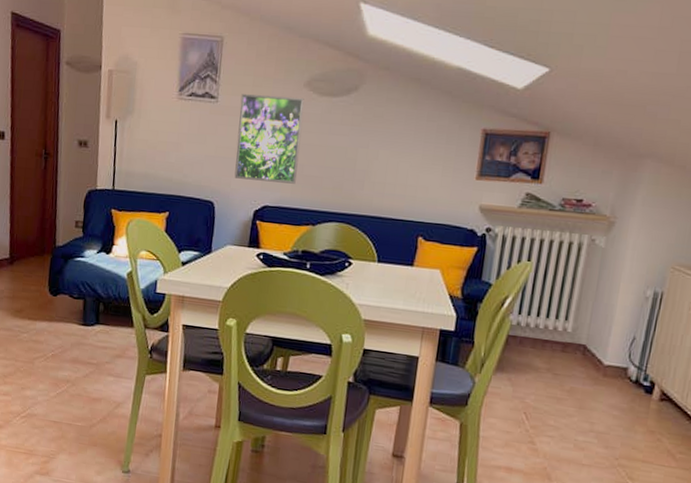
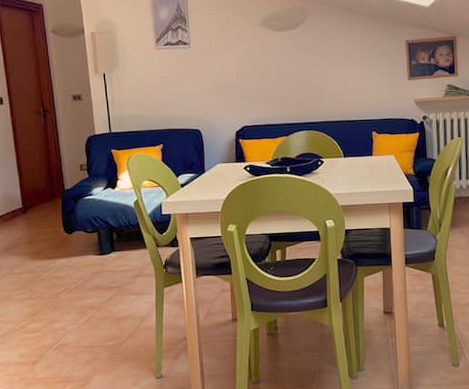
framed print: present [234,94,304,184] -> none [209,35,266,107]

